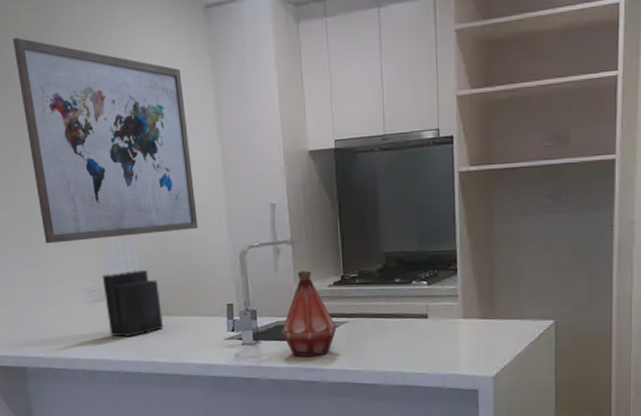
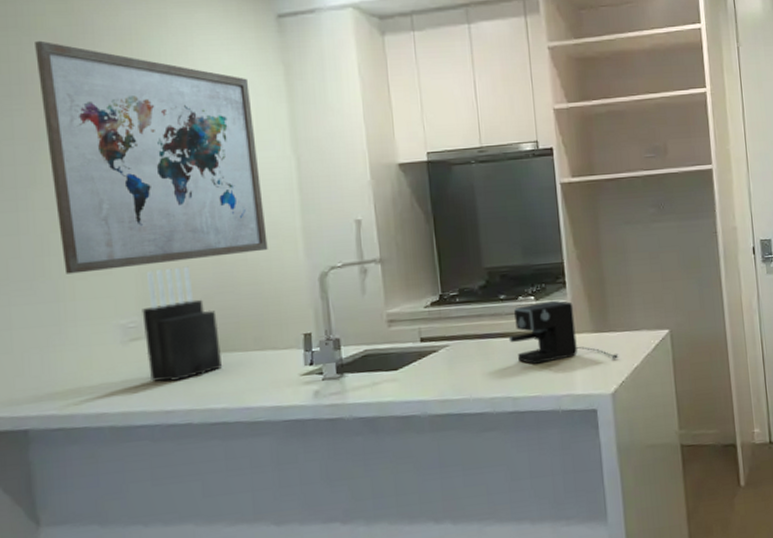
bottle: present [281,271,337,357] -> none [370,291,436,389]
coffee maker: none [401,286,503,345] -> present [508,300,619,364]

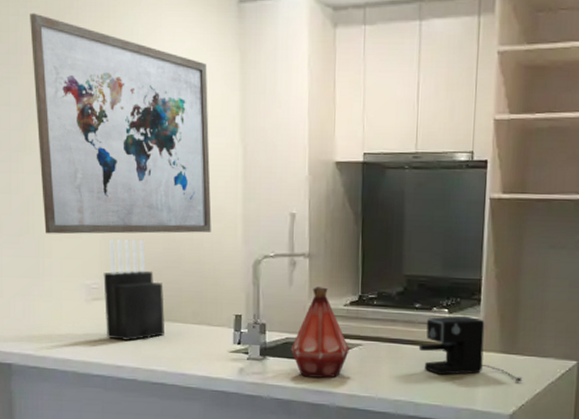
bottle: none [370,291,436,389] -> present [290,287,349,378]

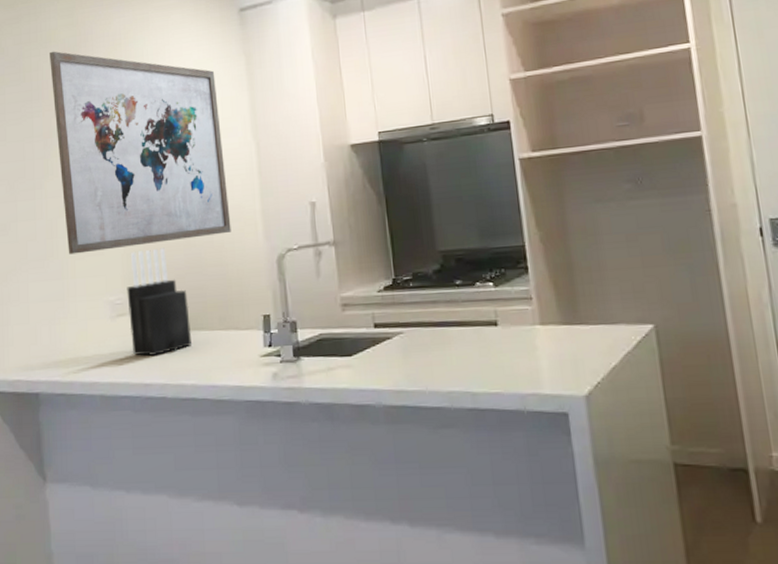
bottle: present [290,287,349,378] -> none [325,274,390,376]
coffee maker: present [418,316,523,382] -> none [466,287,593,357]

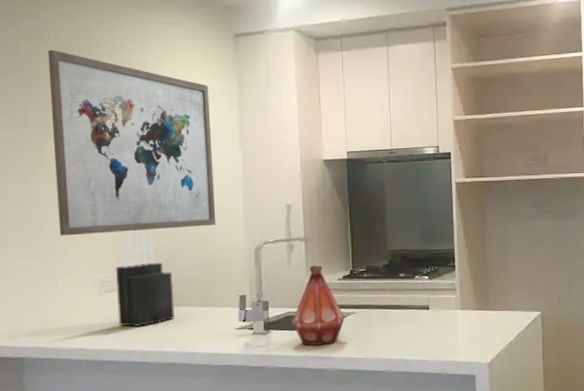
bottle: none [325,274,390,376] -> present [292,265,345,346]

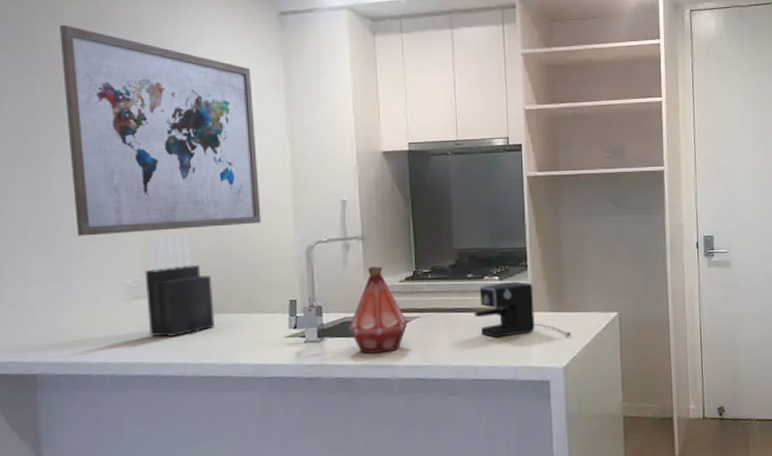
coffee maker: none [405,280,497,334] -> present [473,281,572,337]

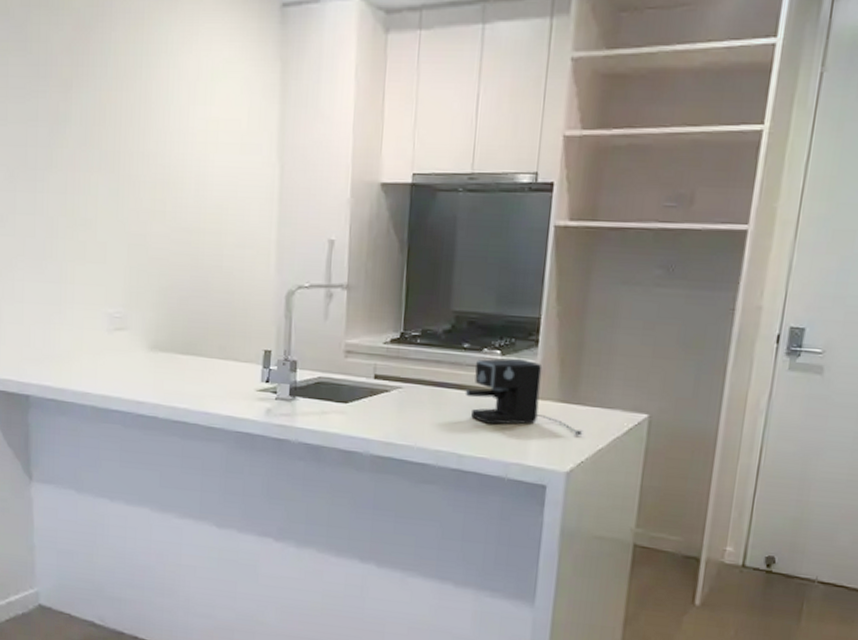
wall art: present [60,24,261,236] -> none [61,21,245,260]
knife block: present [145,234,215,337] -> none [126,265,190,375]
bottle: present [348,266,408,354] -> none [323,321,388,423]

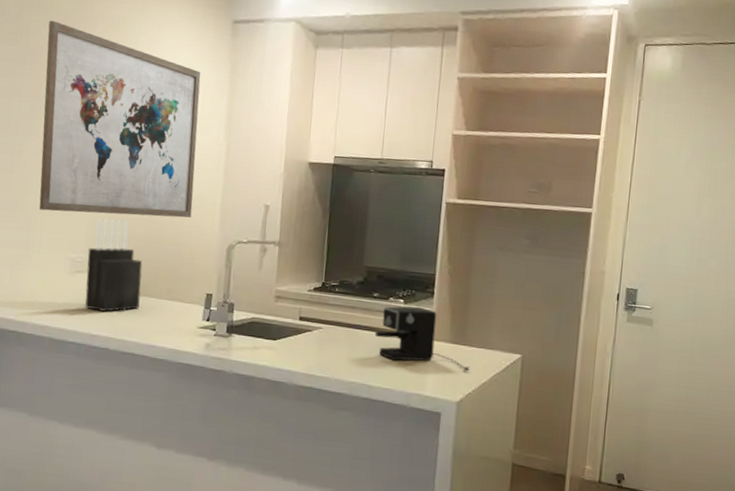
wall art: none [61,21,245,260] -> present [39,20,201,218]
knife block: none [126,265,190,375] -> present [85,218,143,312]

